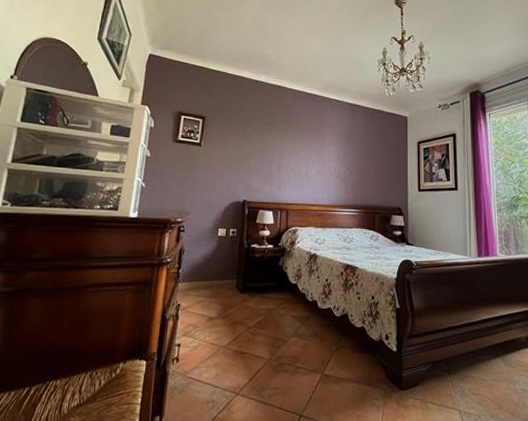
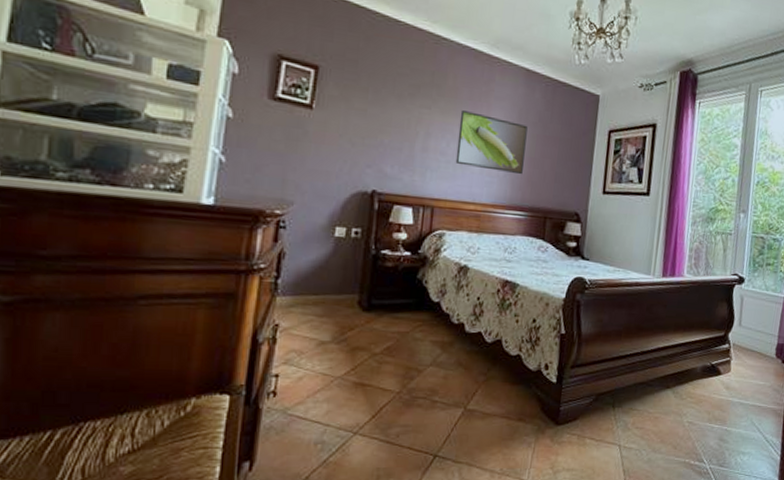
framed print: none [302,137,354,181] -> present [455,110,528,175]

